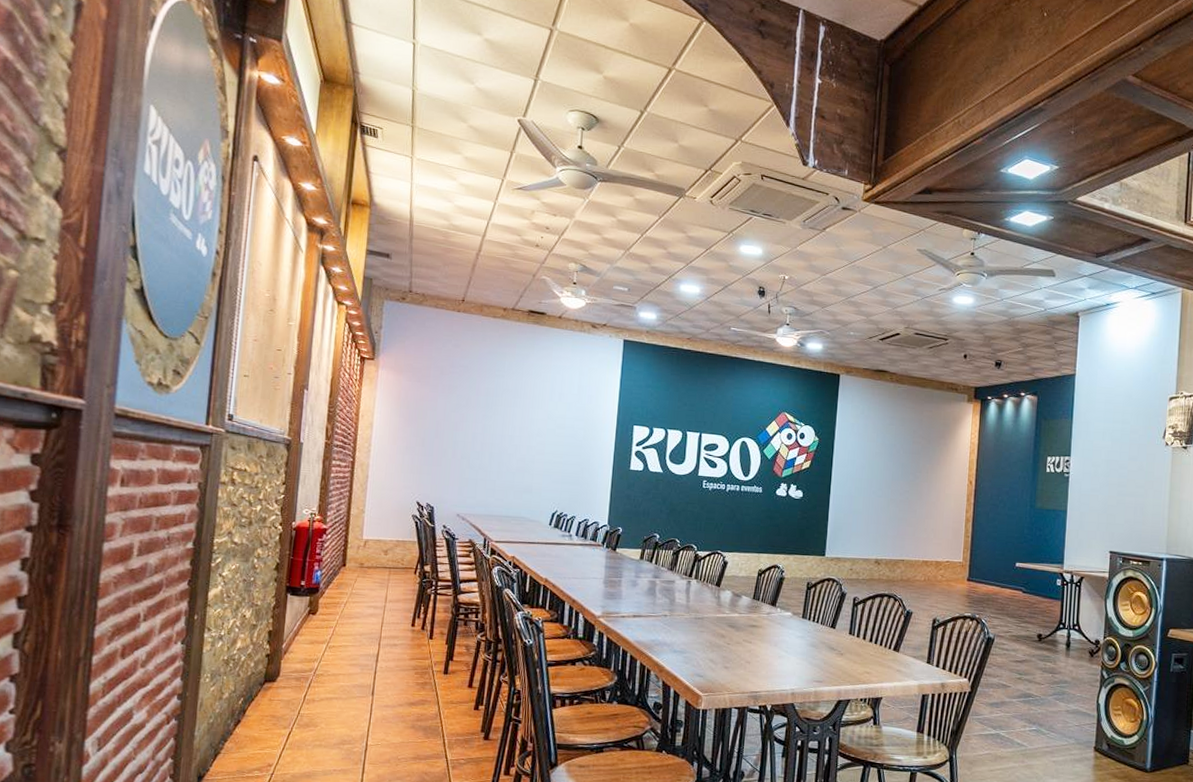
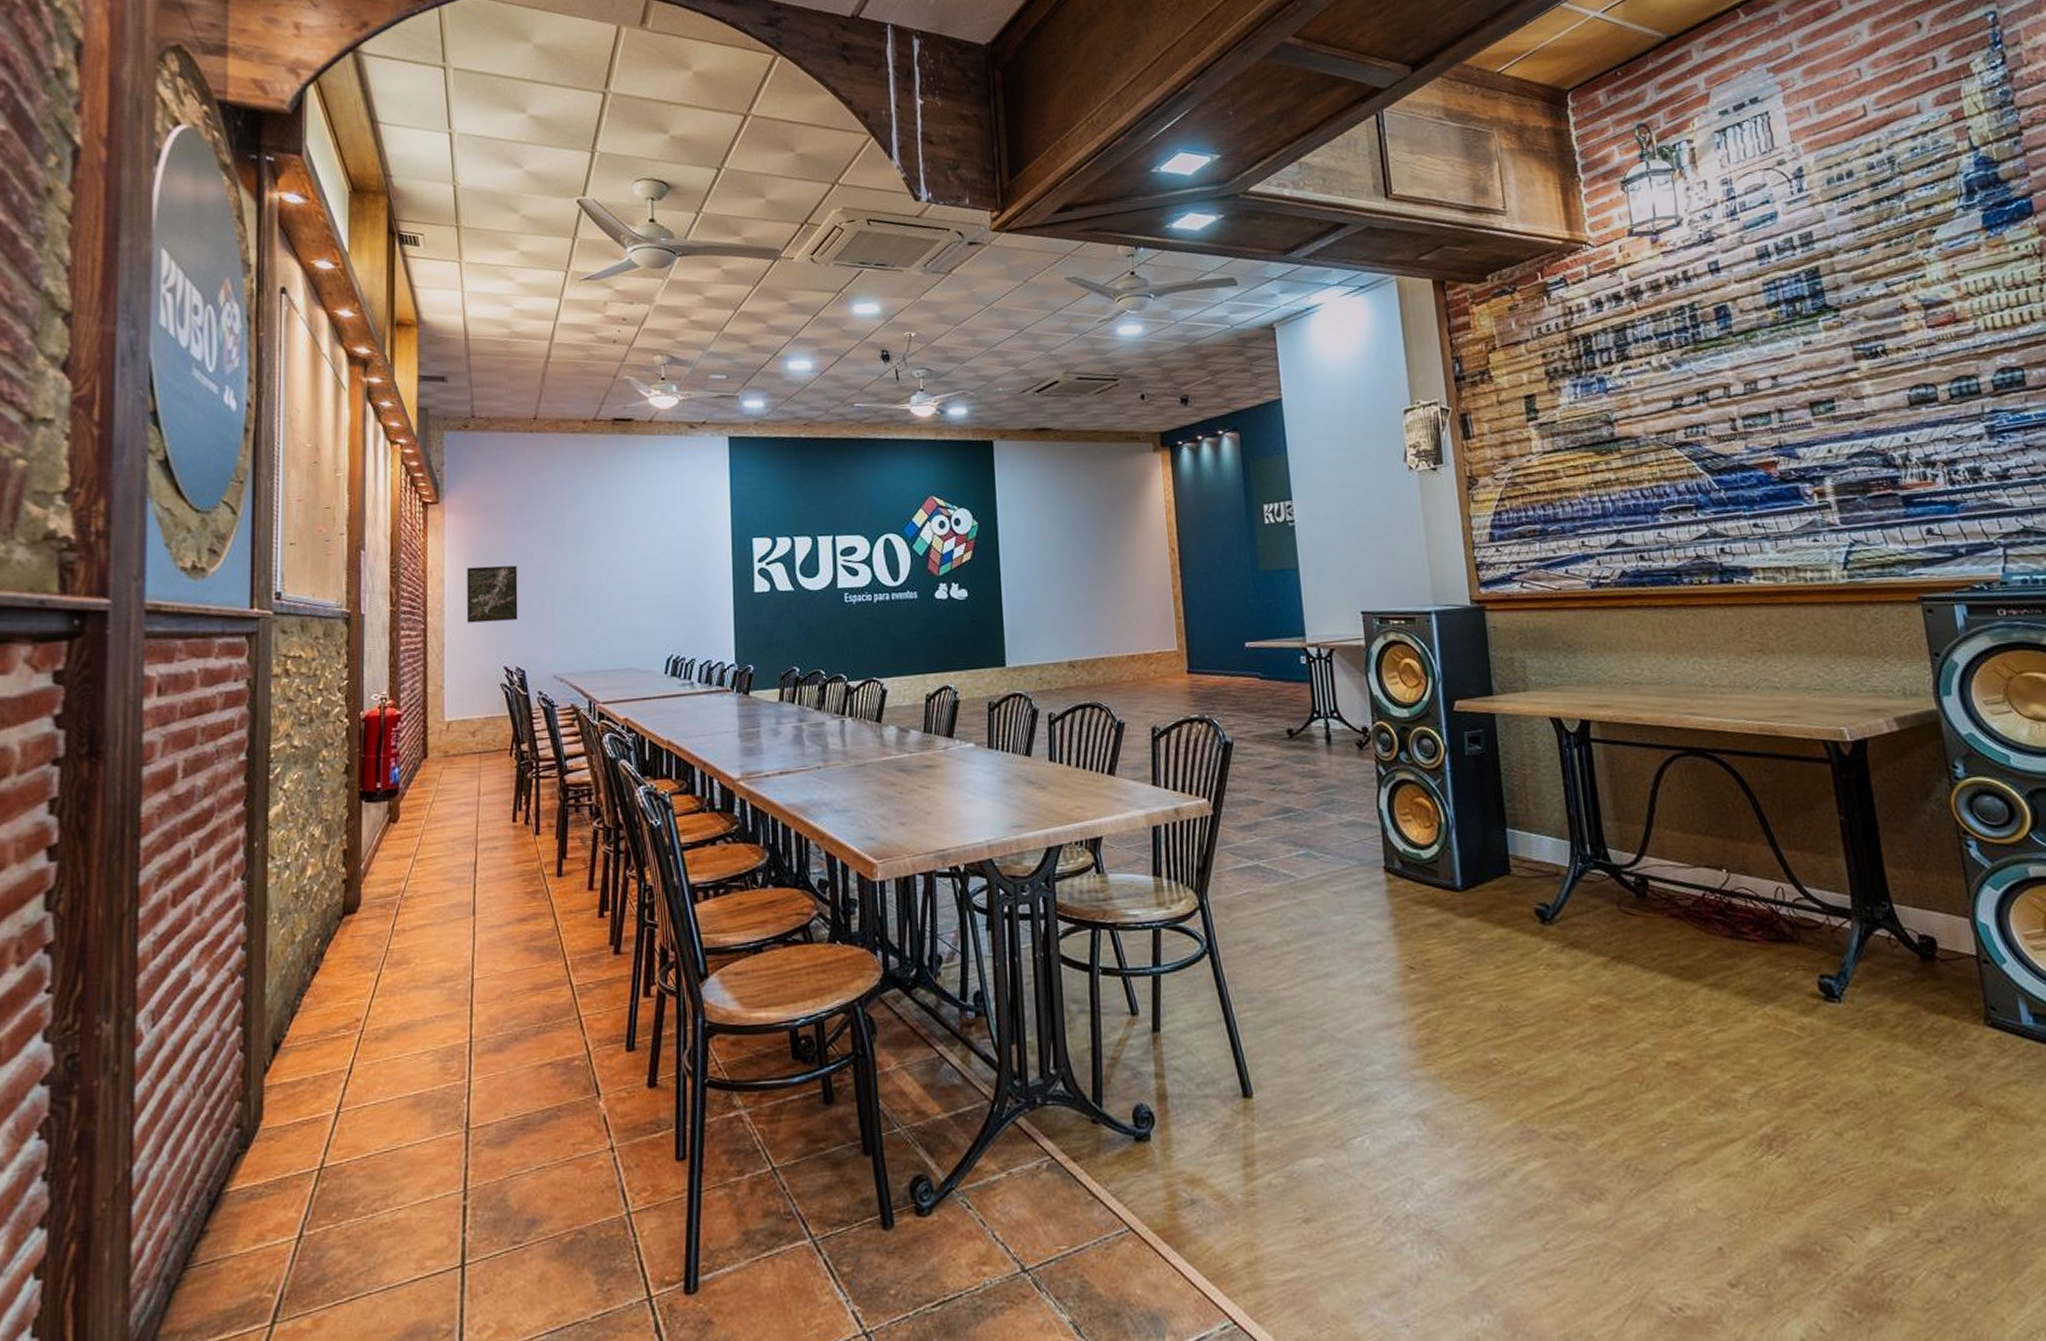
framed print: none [389,416,436,465] -> present [467,565,518,623]

